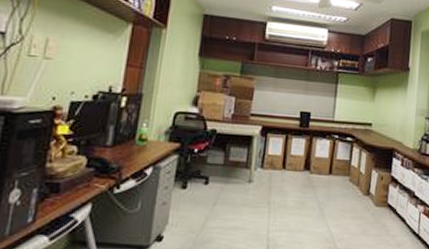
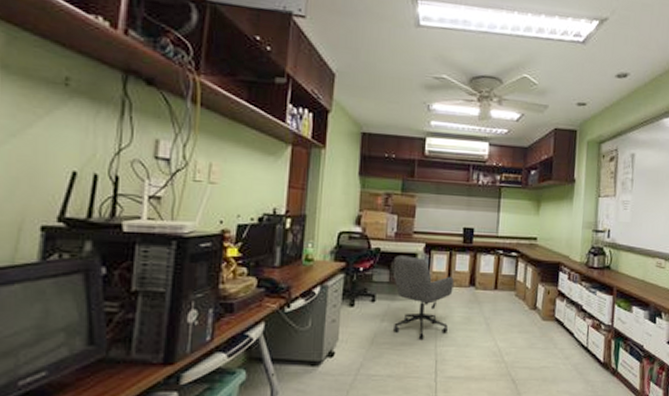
office chair: none [224,136,289,224] -> present [392,254,454,339]

